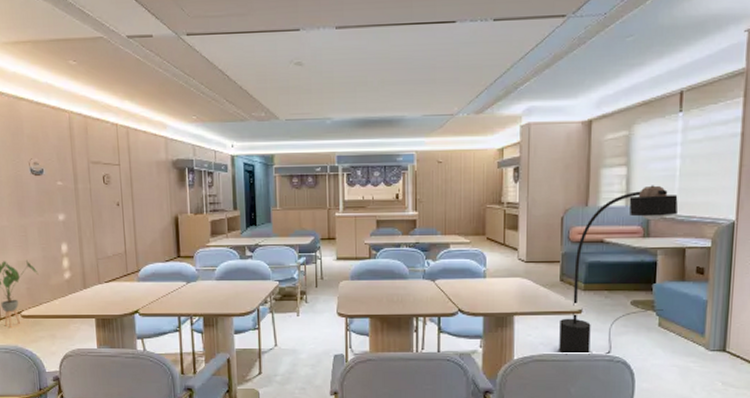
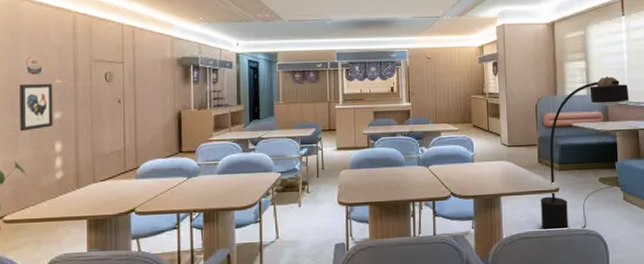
wall art: none [24,185,58,232] -> present [20,83,53,132]

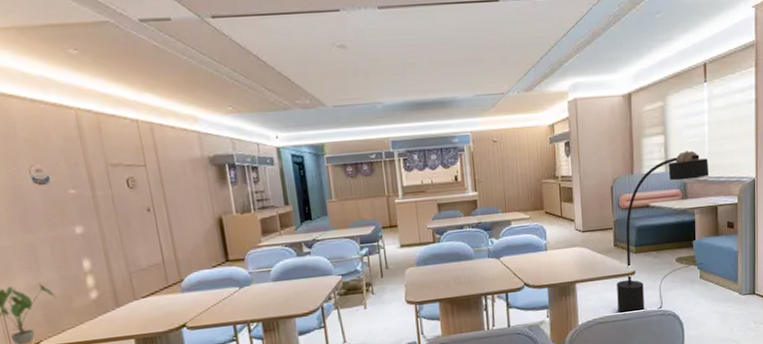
wall art: present [20,83,53,132] -> none [26,193,77,251]

